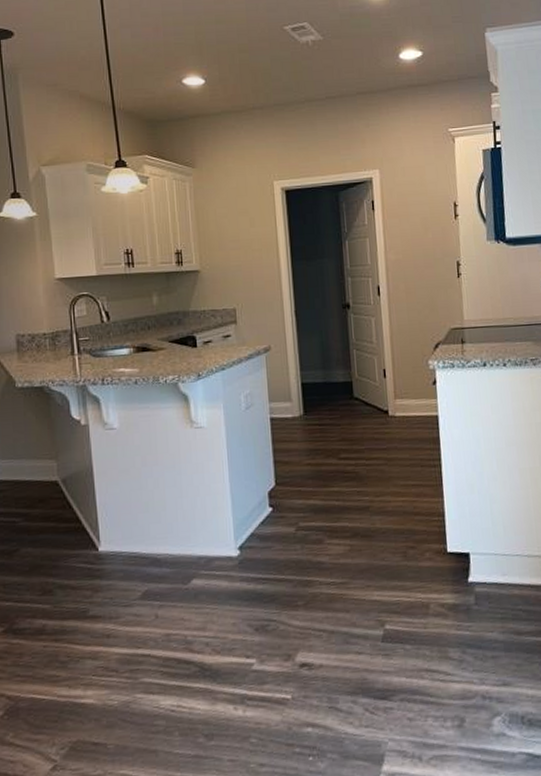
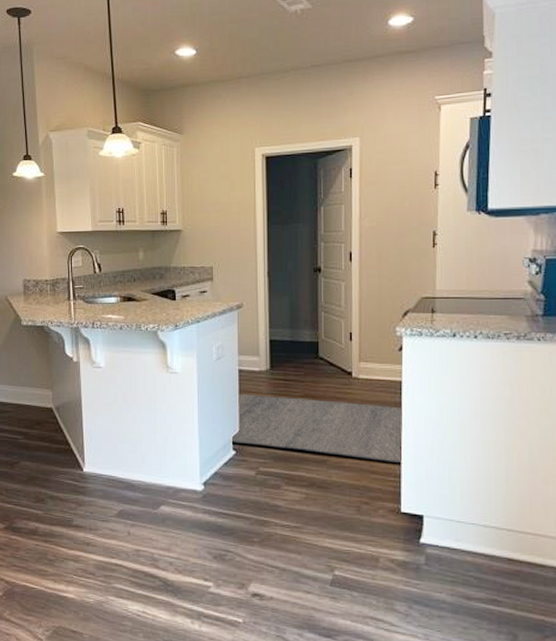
rug: none [267,442,446,502] -> present [231,394,403,464]

